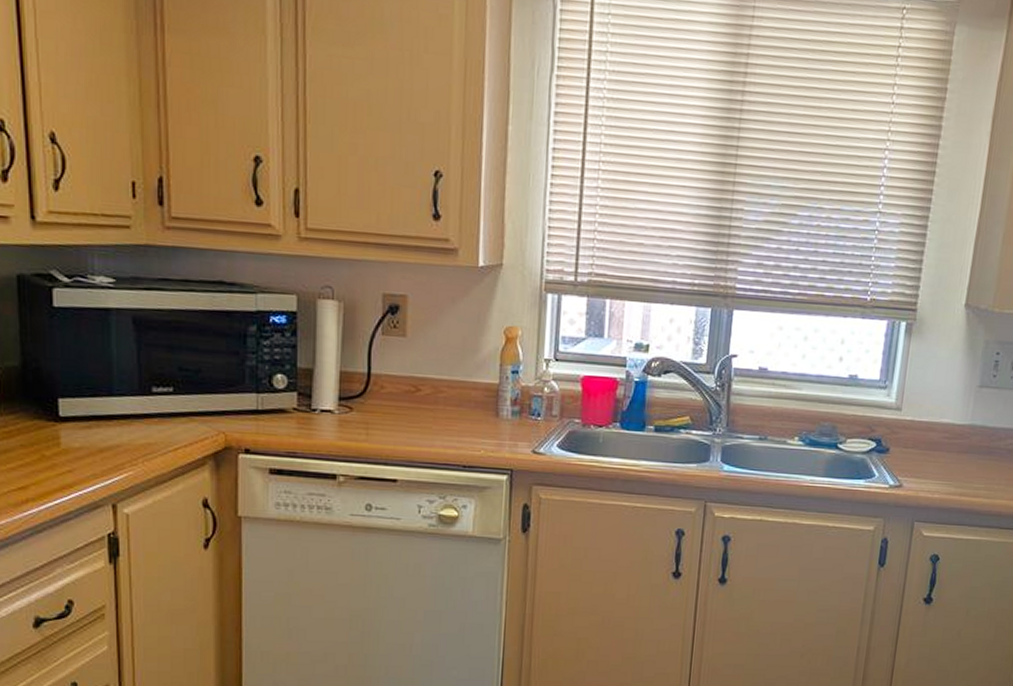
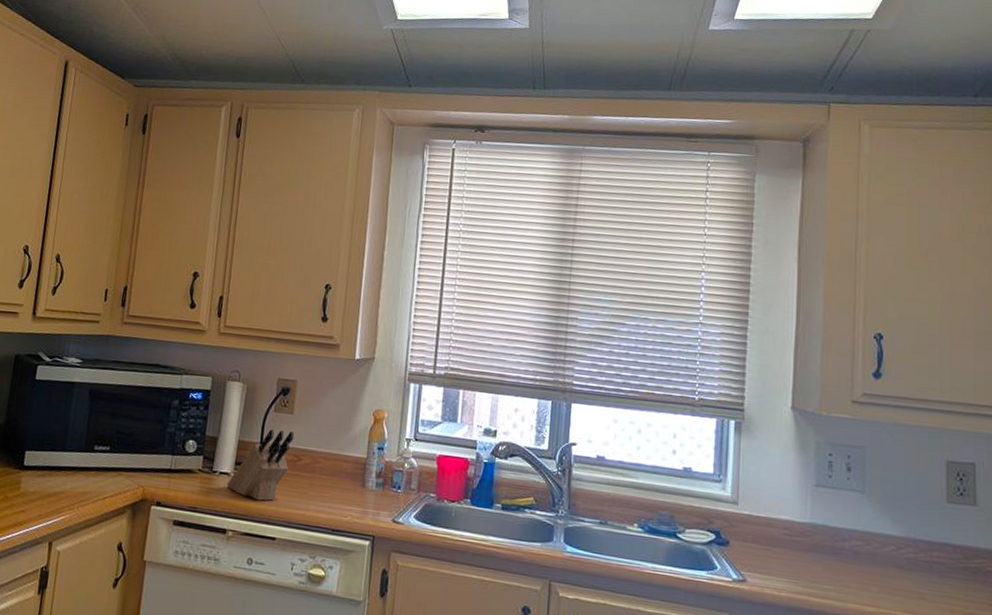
knife block: none [332,356,410,440] -> present [227,429,295,501]

